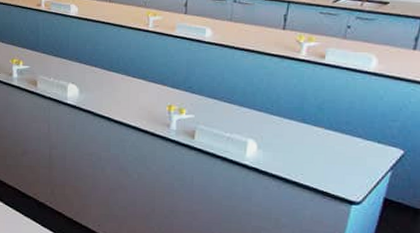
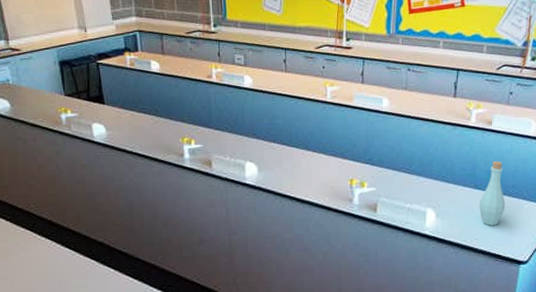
bottle: none [306,95,338,162] -> present [479,160,506,226]

